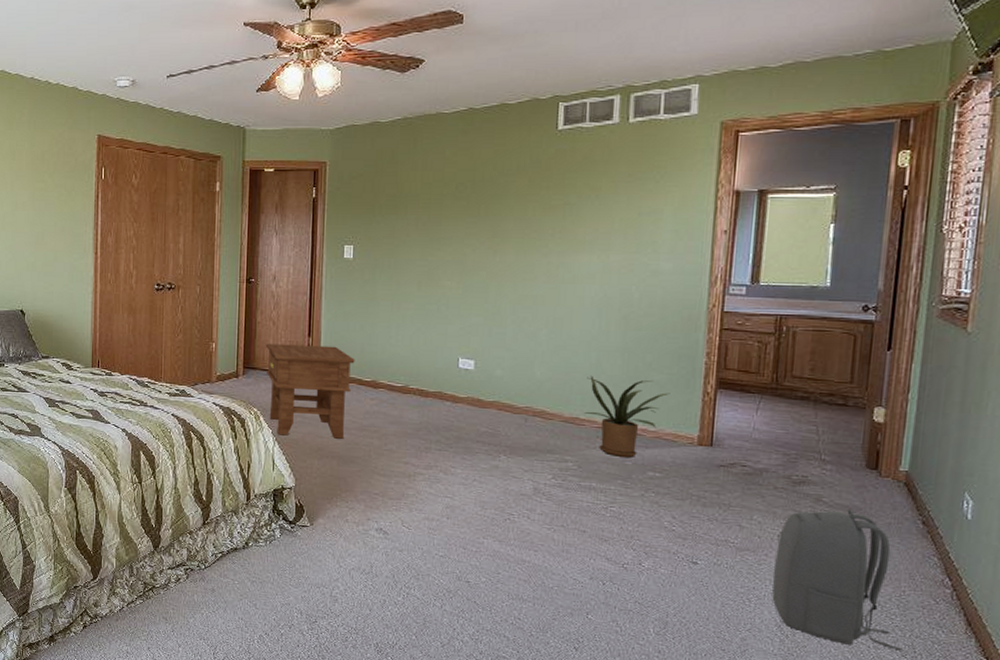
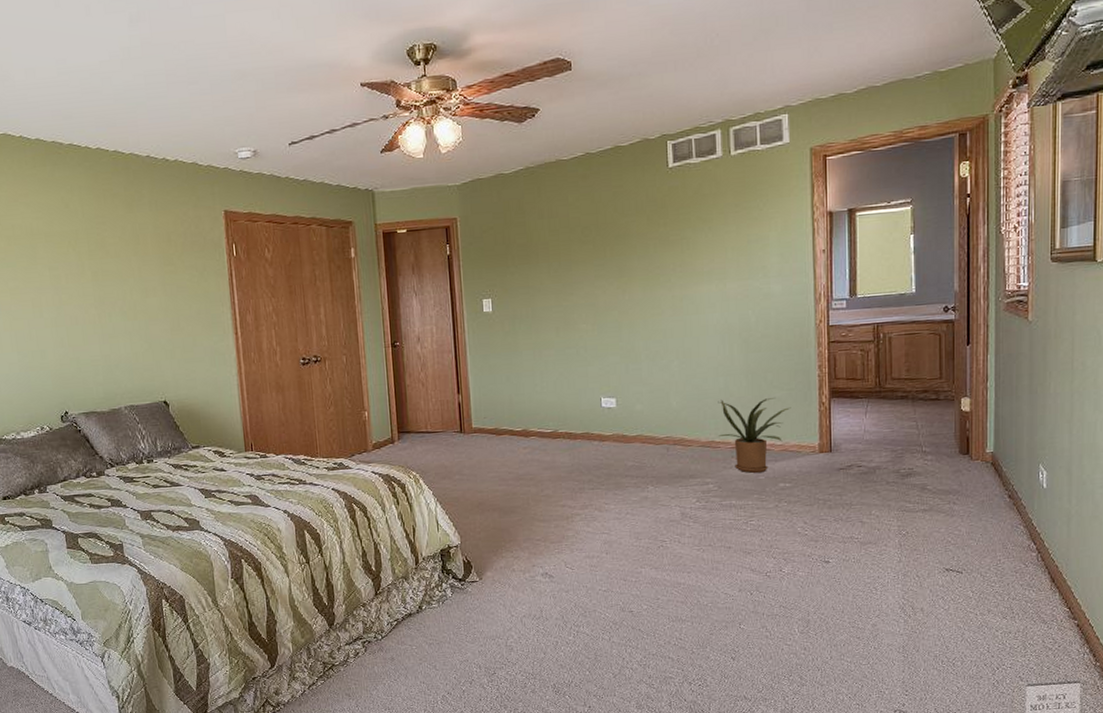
side table: present [265,343,355,439] -> none [417,400,505,495]
backpack: present [772,510,902,651] -> none [892,494,1003,616]

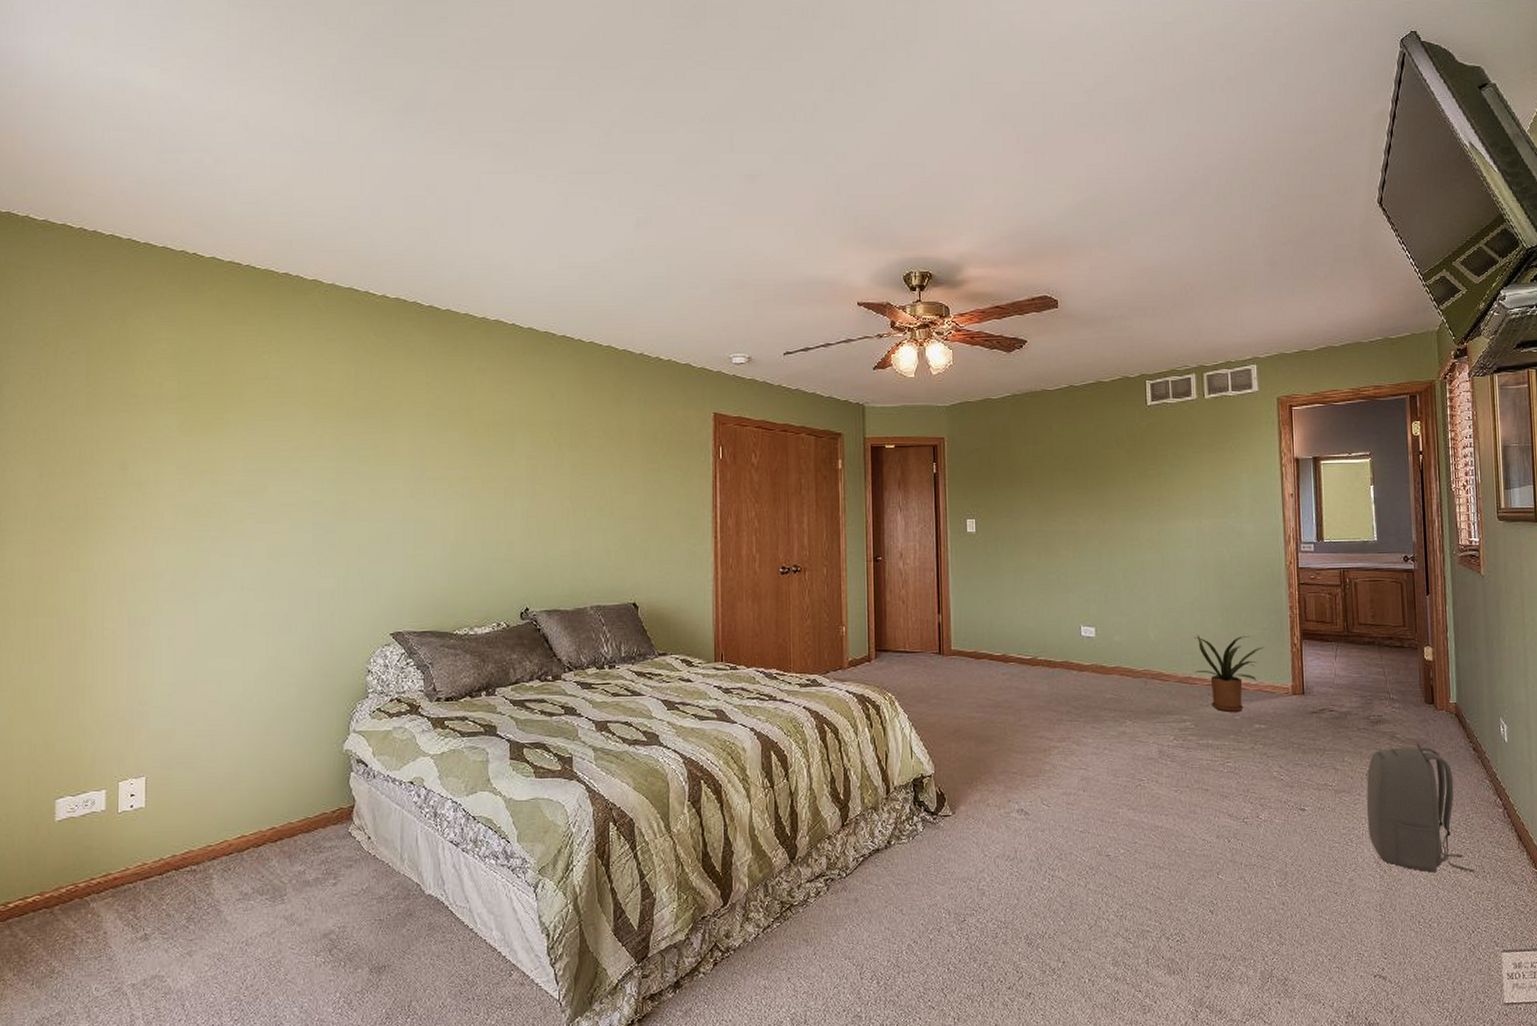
backpack: none [892,494,1003,616] -> present [1365,744,1475,873]

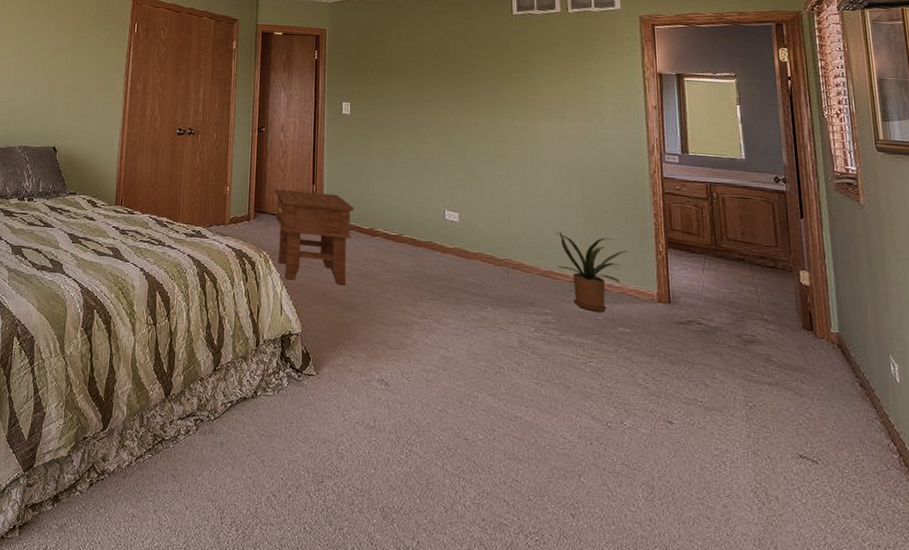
side table: none [896,622,985,720] -> present [274,189,354,285]
backpack: present [1365,744,1475,873] -> none [738,370,868,521]

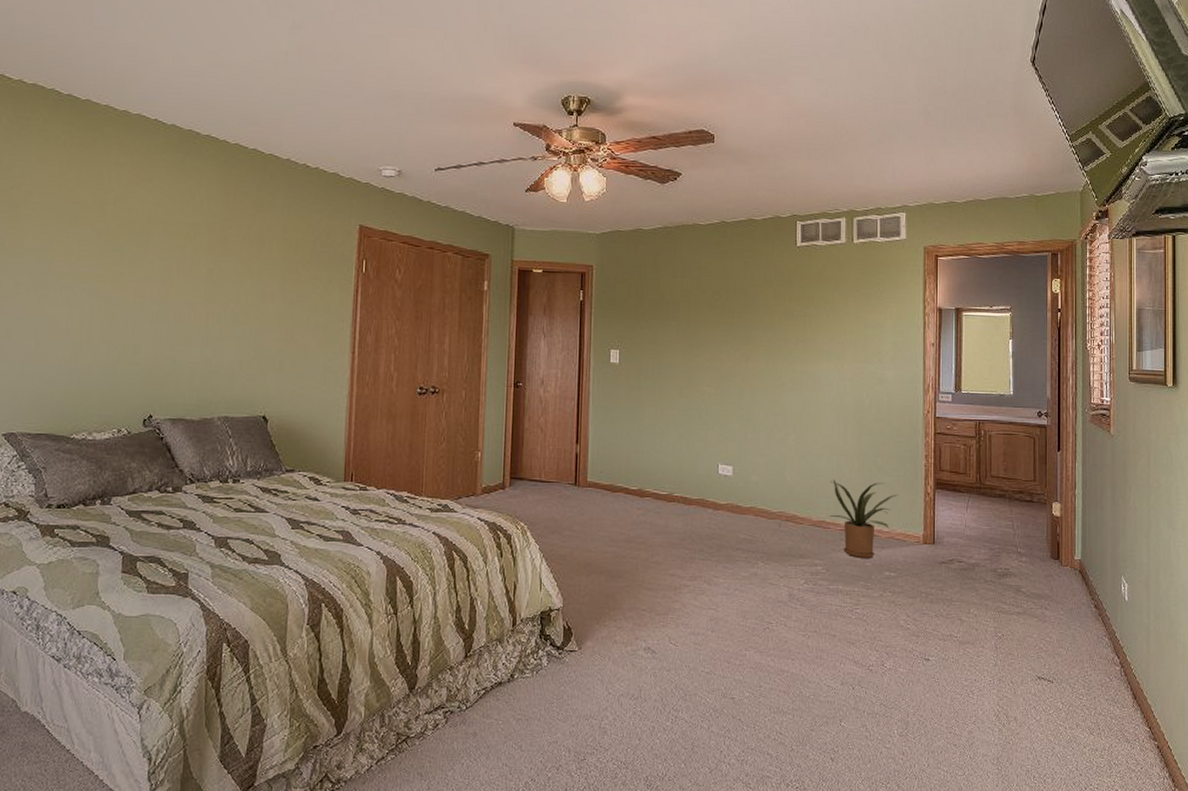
side table: present [274,189,354,285] -> none [533,452,622,552]

